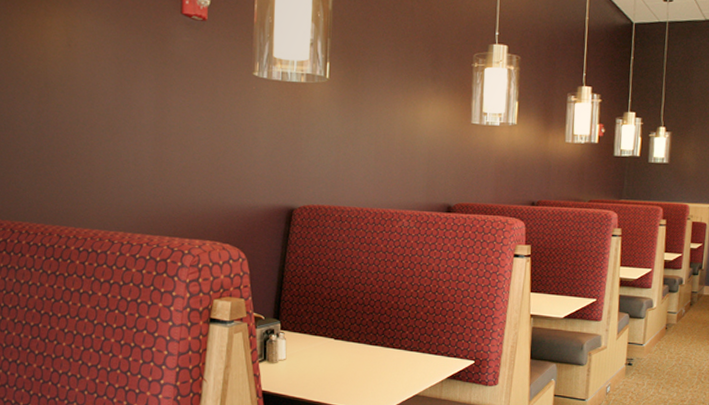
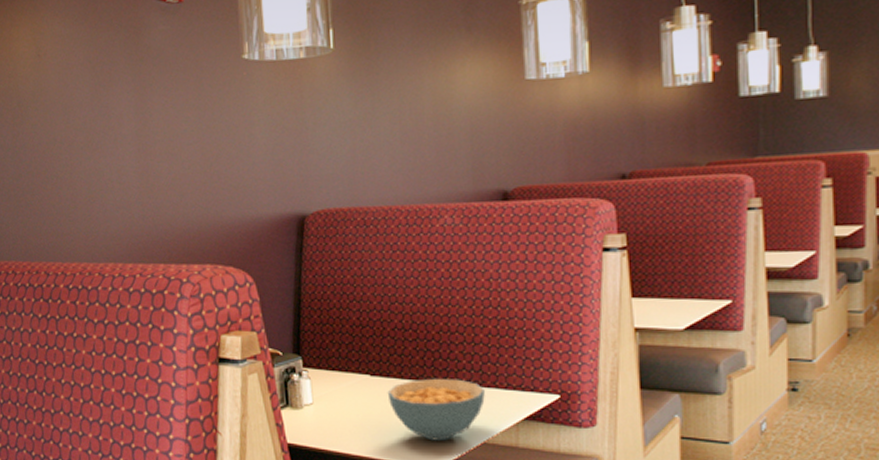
cereal bowl: none [346,343,420,392] -> present [387,378,485,441]

